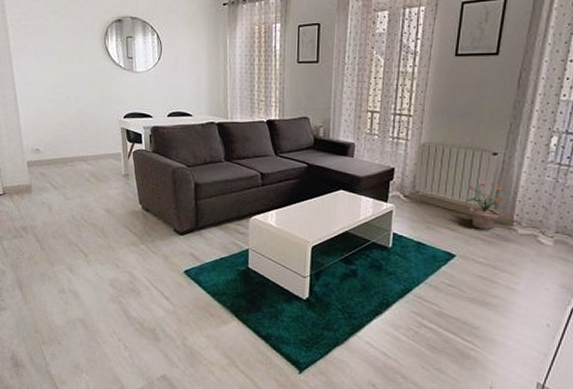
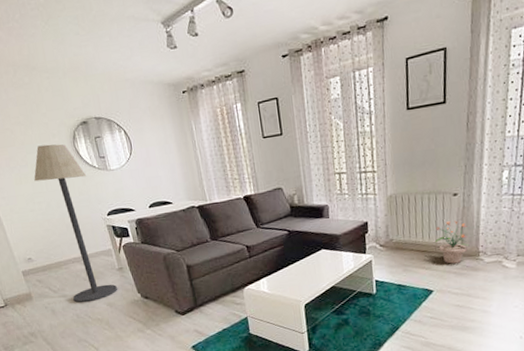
floor lamp: none [58,37,119,205] -> present [34,144,117,303]

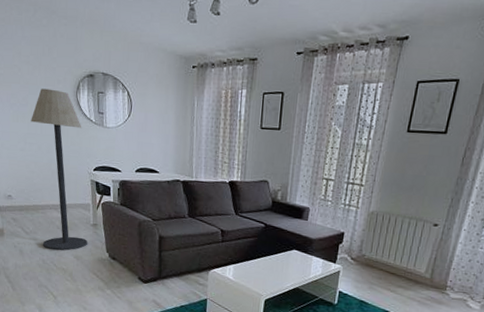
potted plant: present [434,220,470,264] -> none [405,249,441,293]

